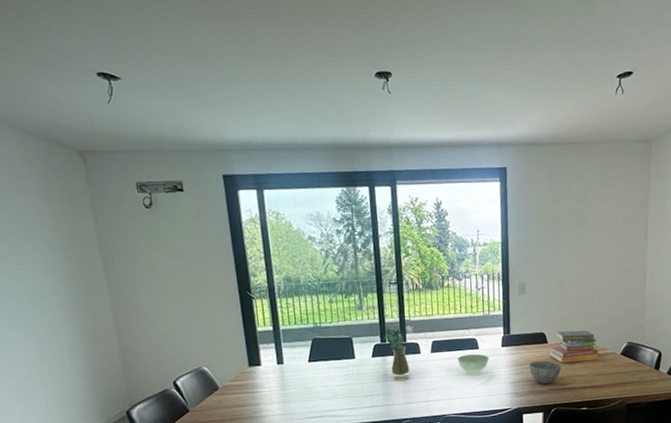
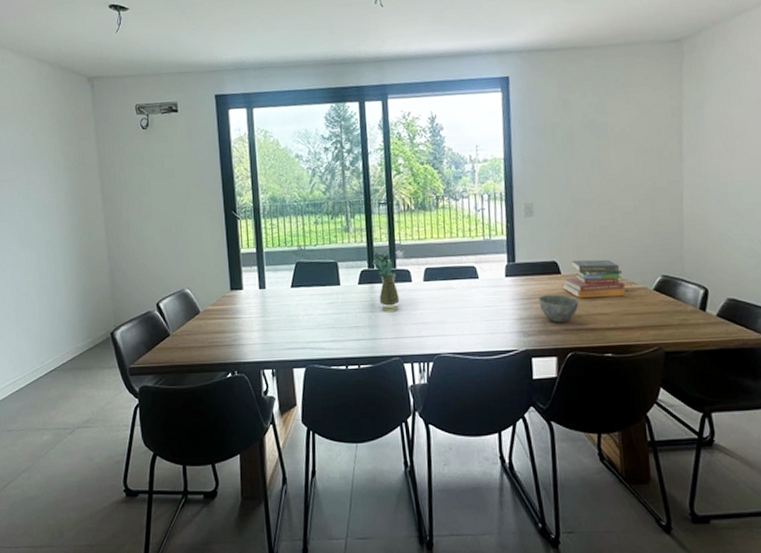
bowl: present [457,354,489,376] -> none [453,284,491,310]

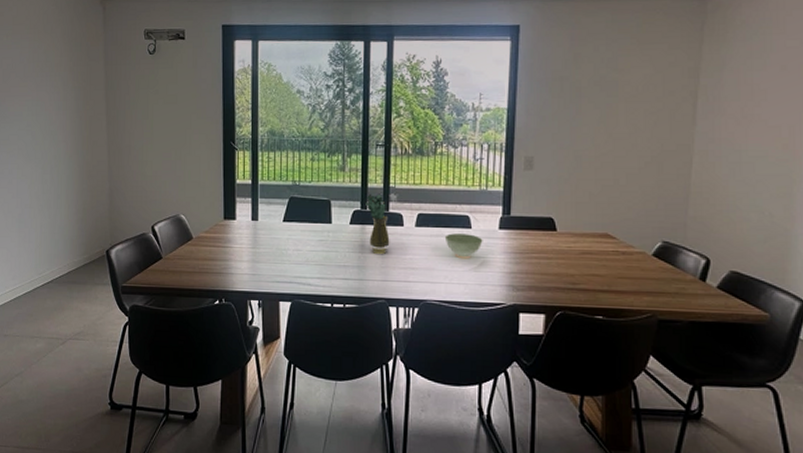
bowl: none [453,284,491,310] -> present [444,233,483,259]
bowl: present [539,294,579,323] -> none [532,251,573,281]
books: present [563,259,625,298] -> none [557,217,622,260]

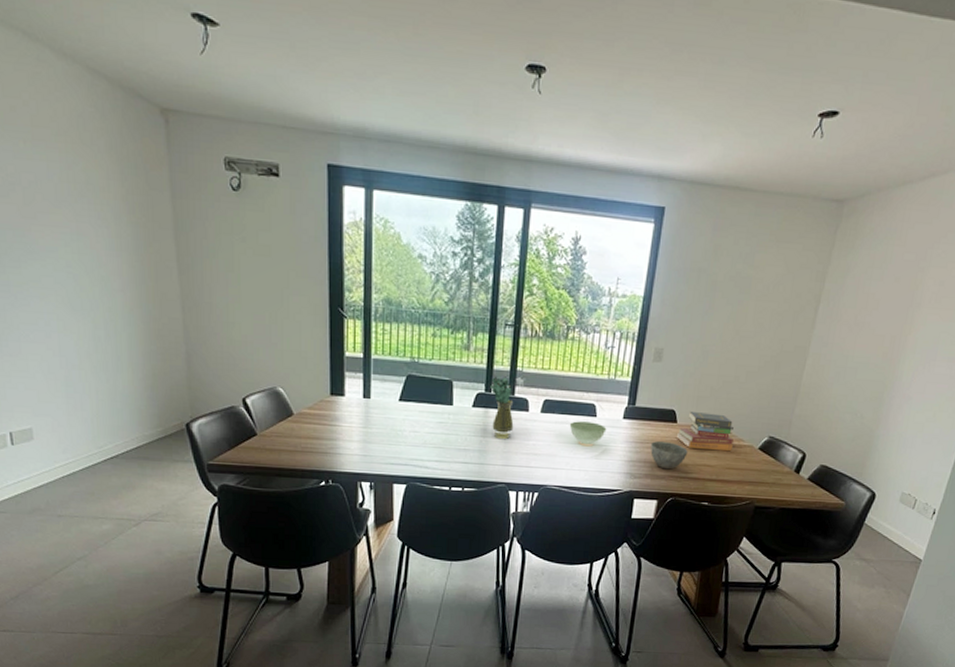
bowl: none [532,251,573,281] -> present [650,441,688,470]
books: none [557,217,622,260] -> present [676,410,734,452]

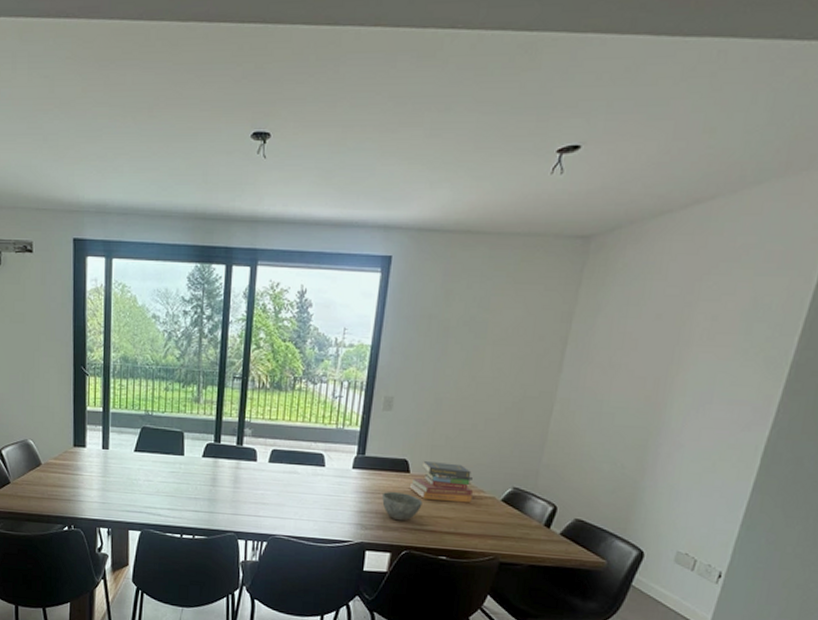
vase: present [490,374,514,440] -> none [219,425,242,489]
bowl: present [569,421,607,447] -> none [297,471,336,497]

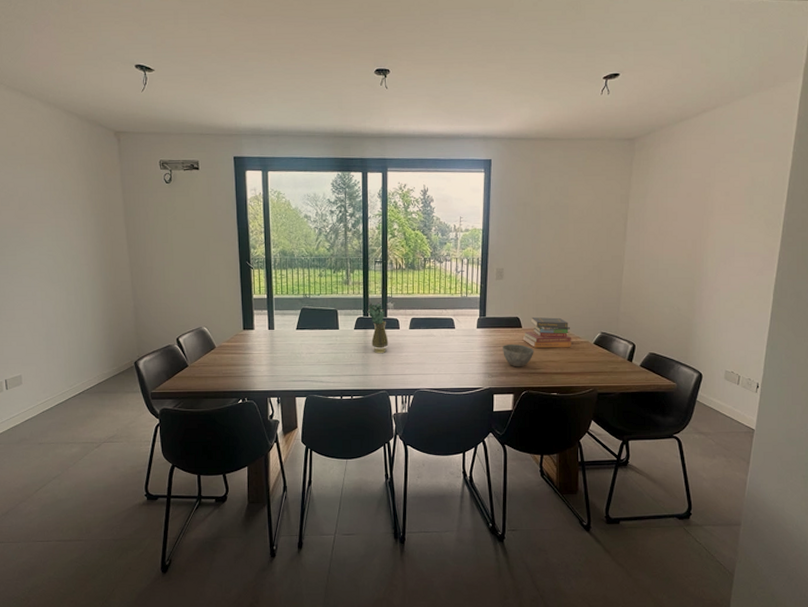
vase: none [219,425,242,489] -> present [367,302,389,354]

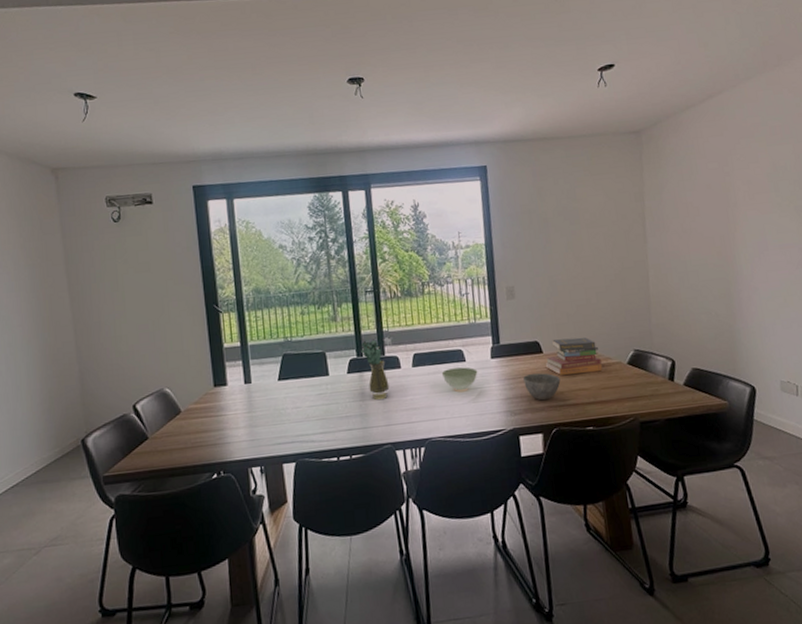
bowl: none [433,333,464,354] -> present [441,367,478,393]

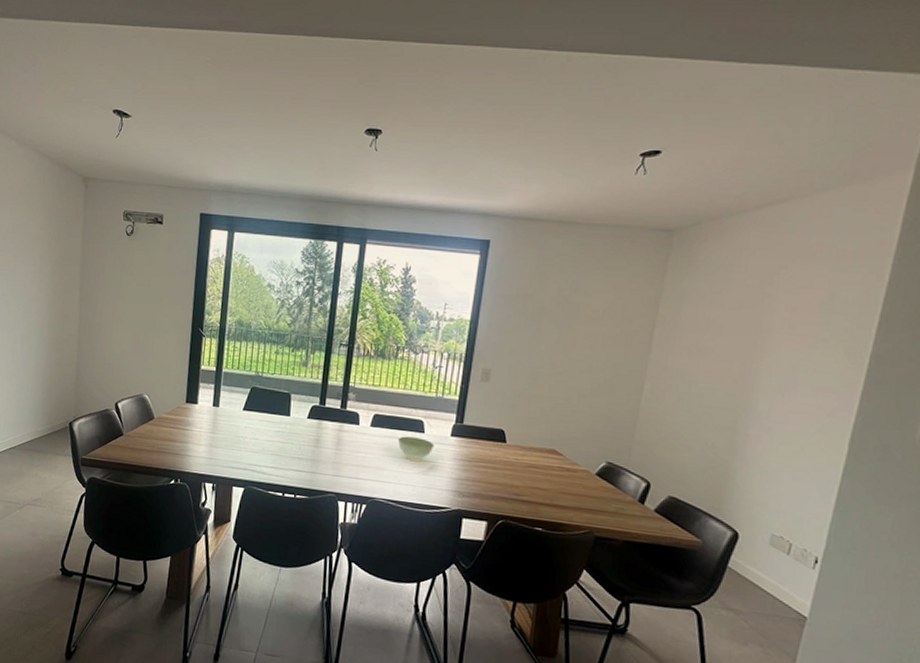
vase: present [361,339,390,401] -> none [324,389,346,451]
bowl: present [523,373,561,401] -> none [479,460,519,491]
books: present [545,337,602,375] -> none [505,431,567,476]

